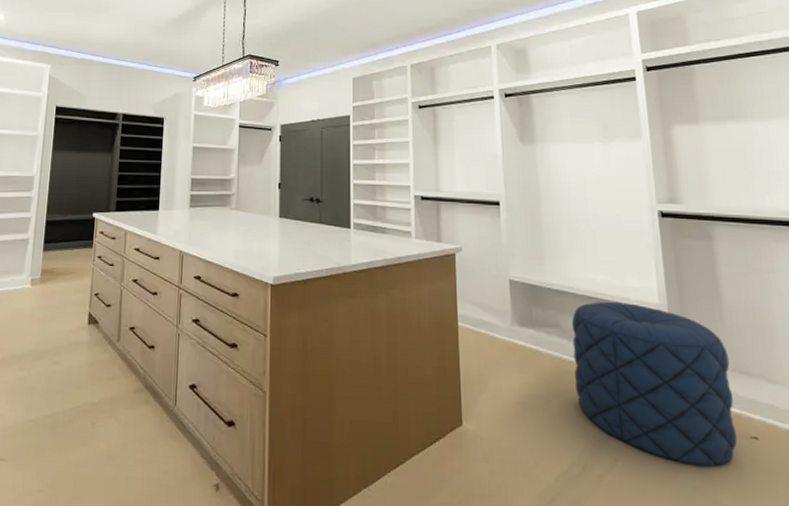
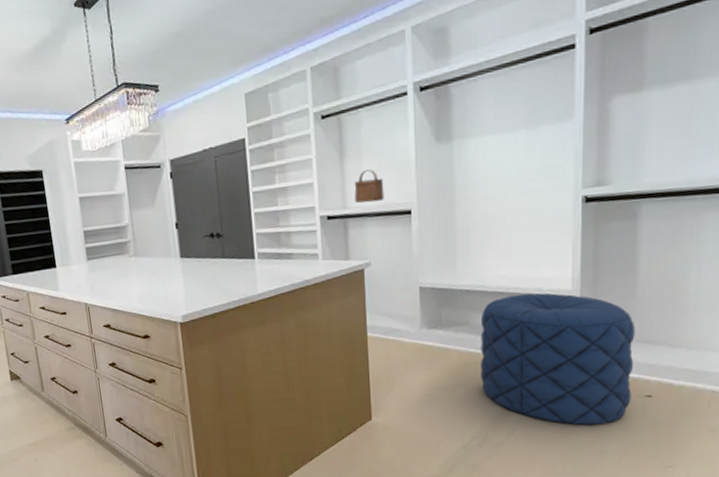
handbag: none [447,159,474,190] -> present [354,169,384,203]

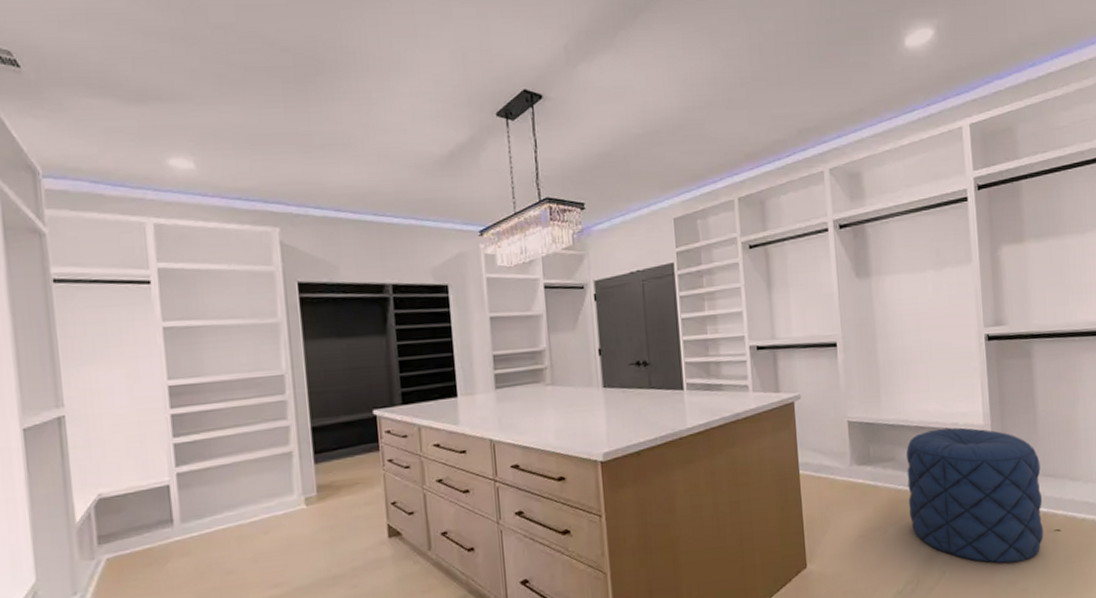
handbag: present [354,169,384,203] -> none [782,301,811,334]

